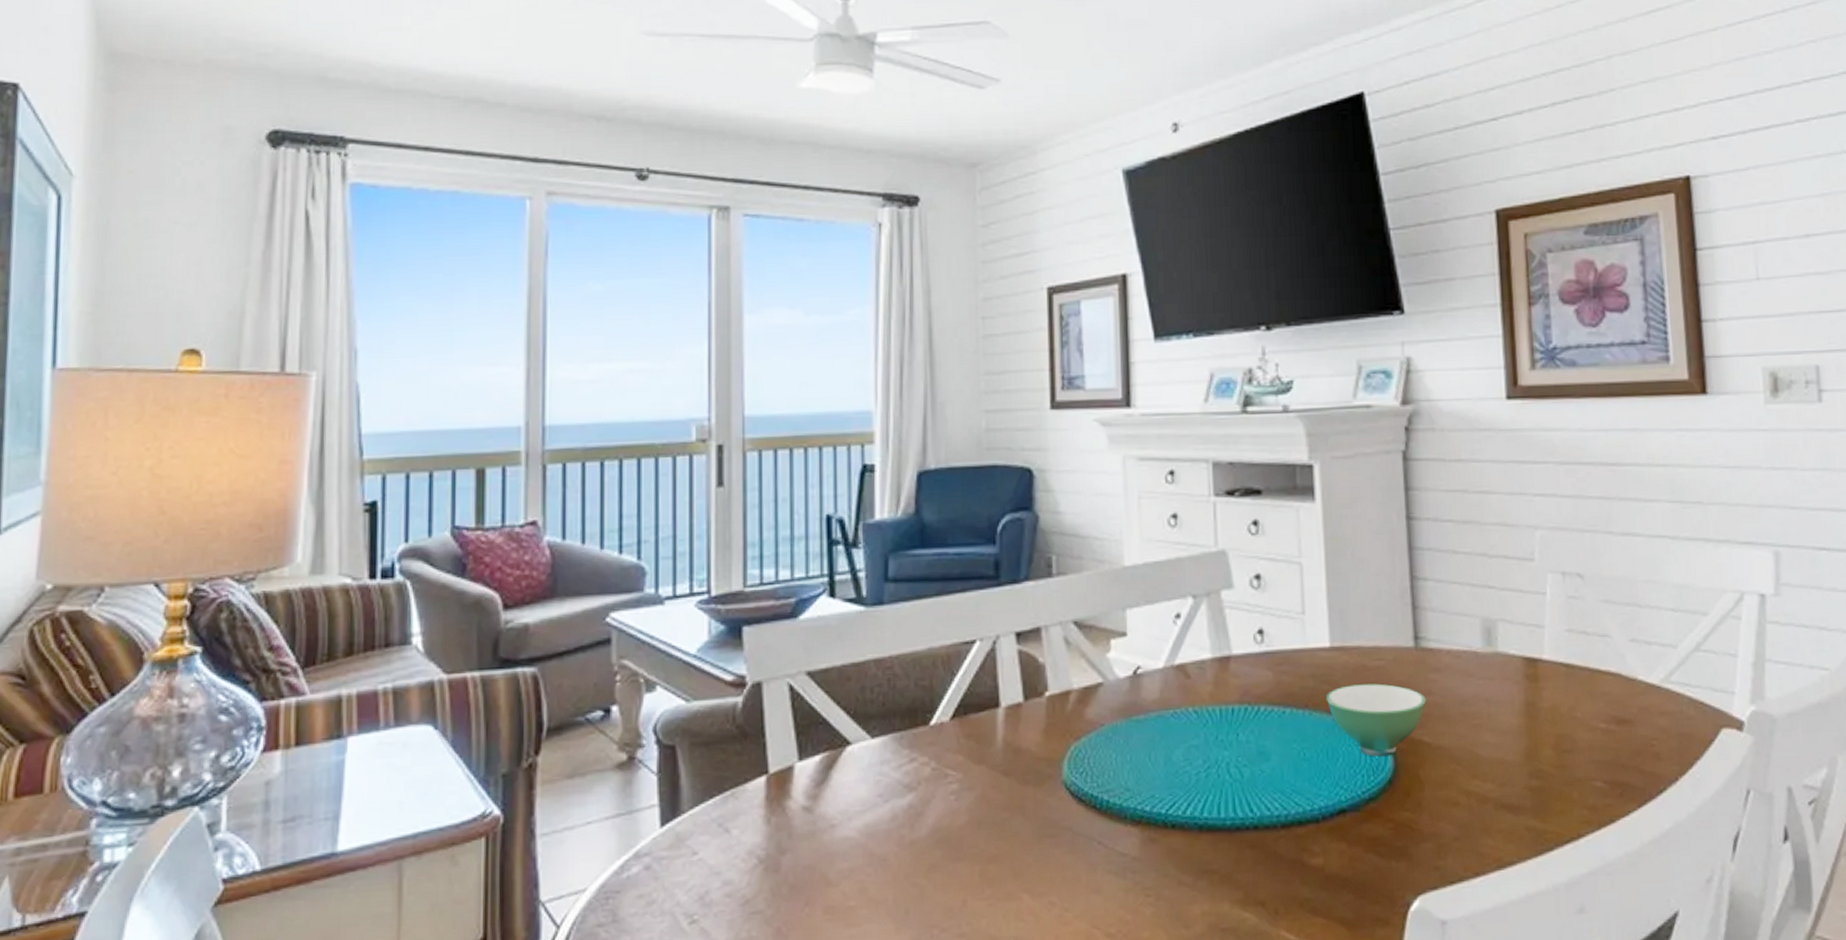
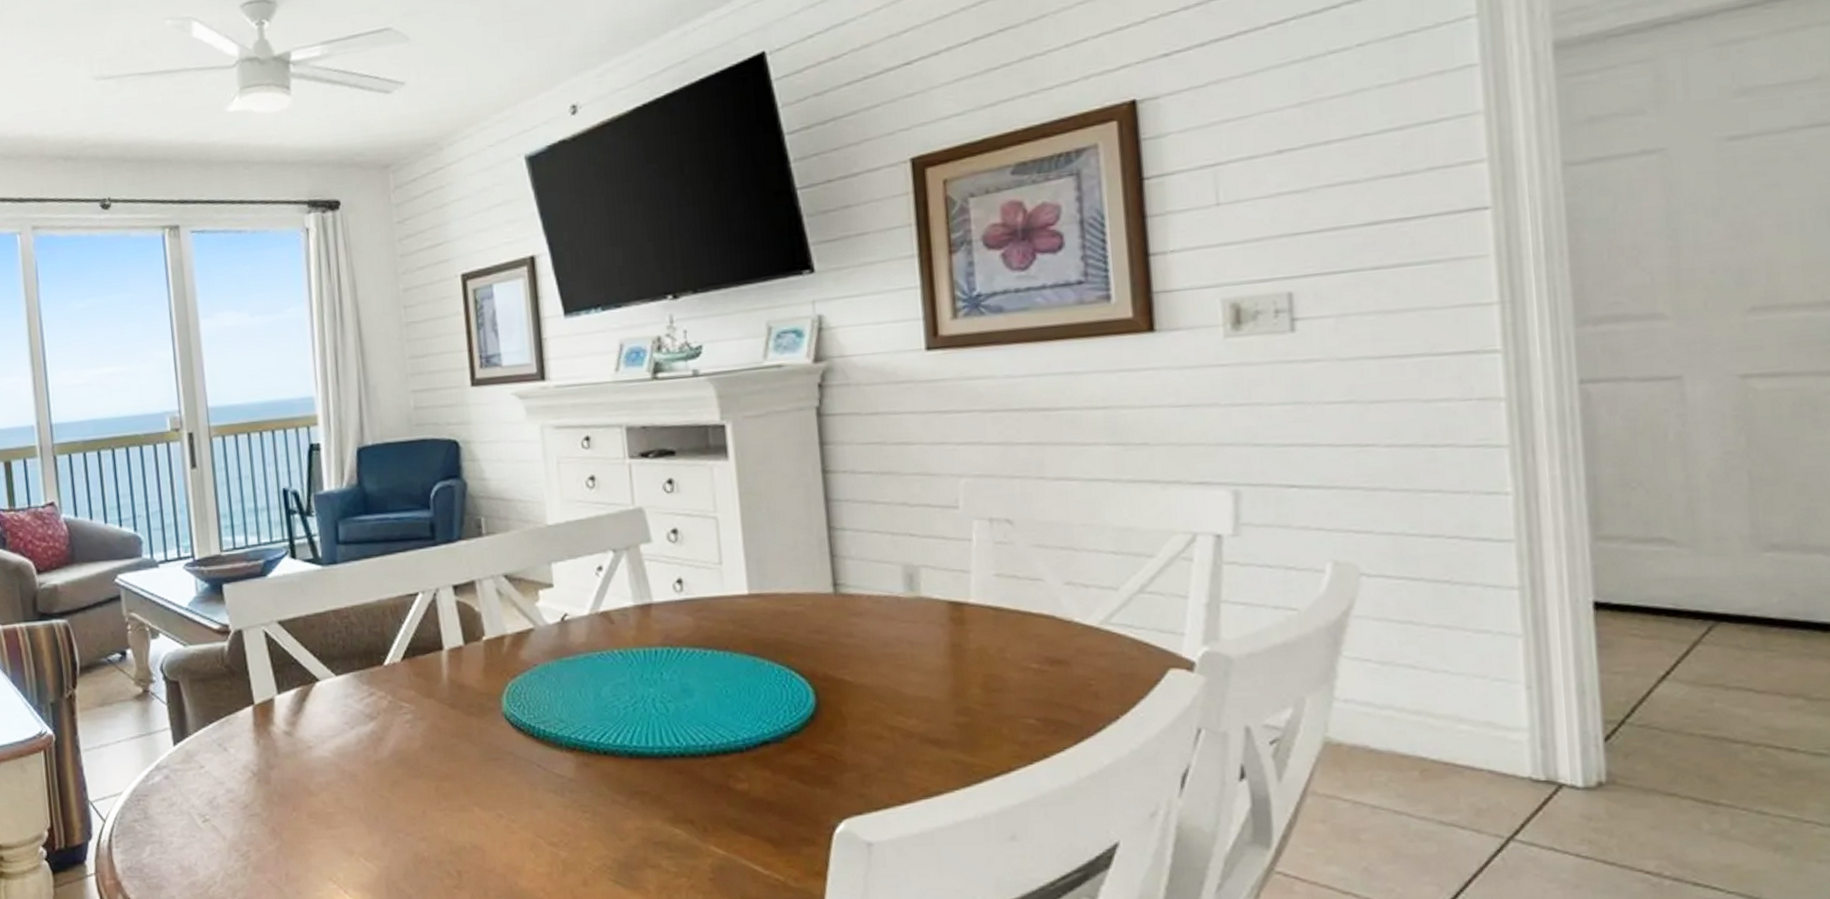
bowl: present [1326,683,1426,757] -> none [745,627,847,694]

